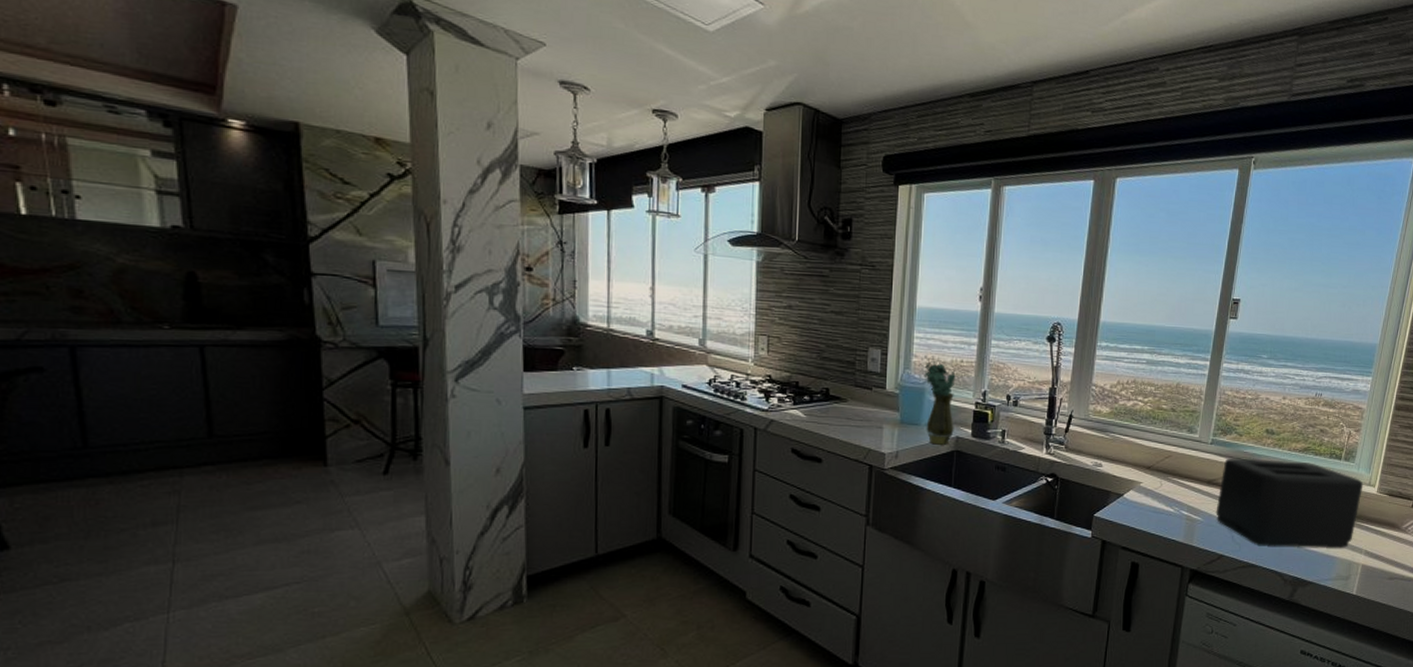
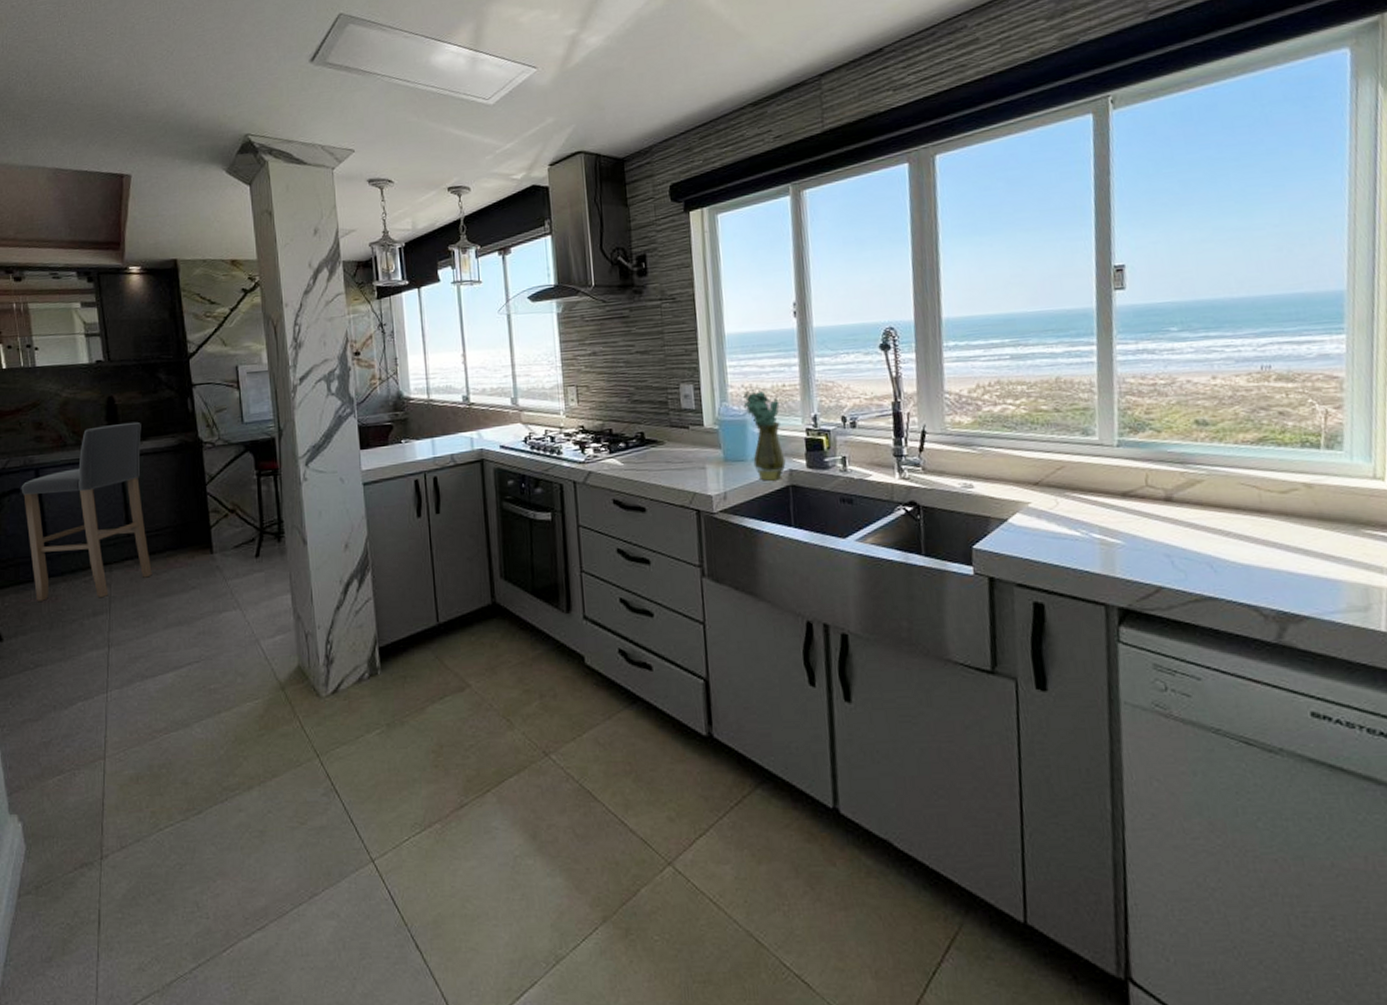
bar stool: none [45,305,241,507] -> present [21,421,152,601]
toaster: present [1216,458,1364,548] -> none [1140,456,1365,572]

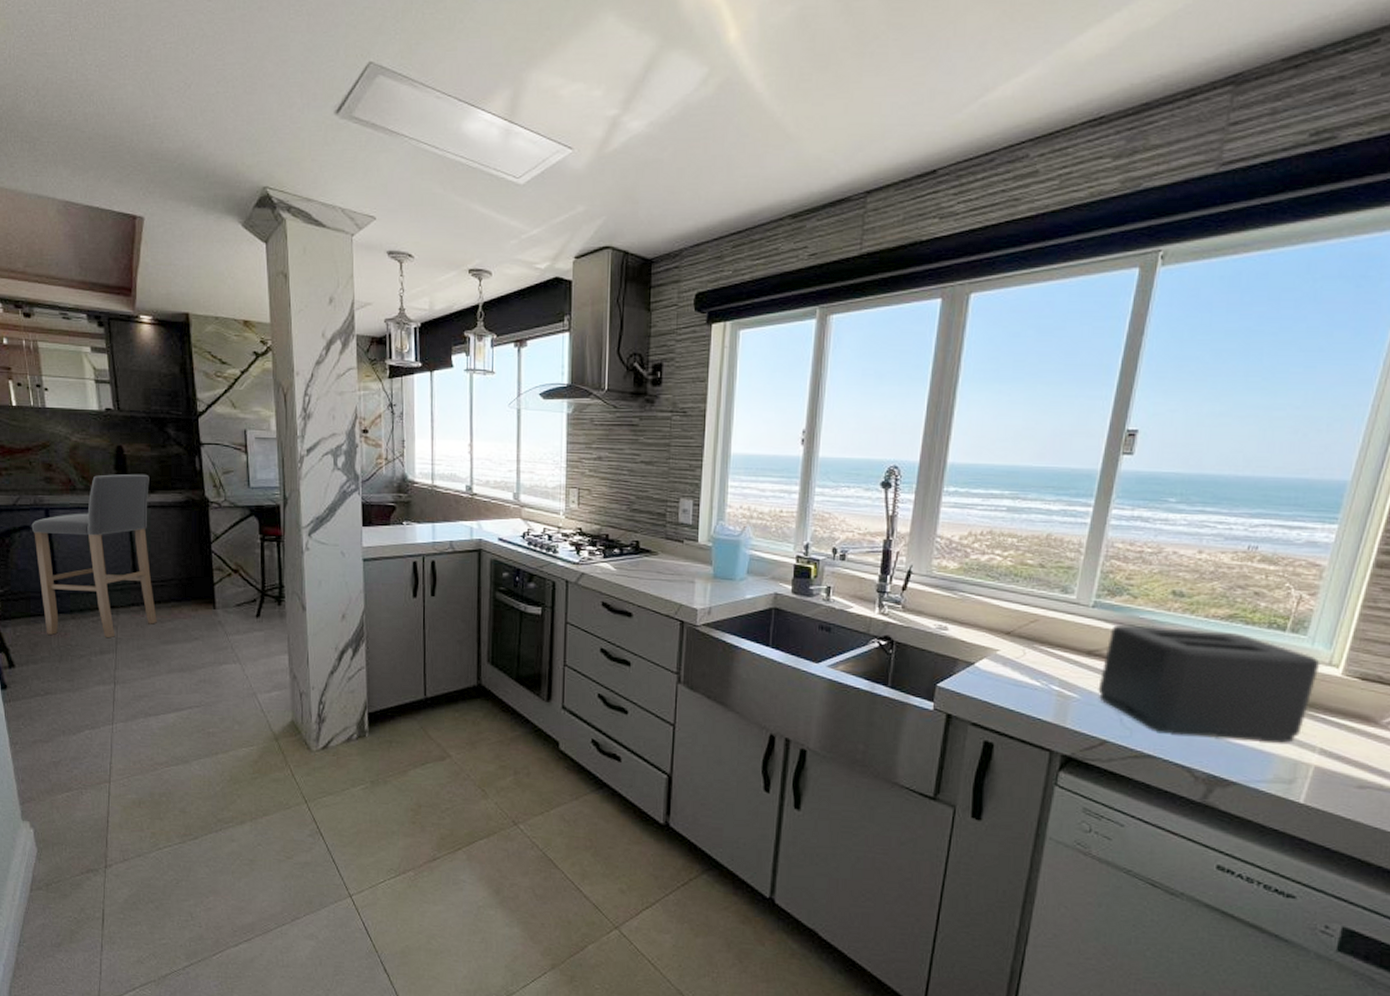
vase: present [743,387,786,481] -> none [740,509,775,602]
toaster: none [1140,456,1365,572] -> present [1098,624,1320,743]

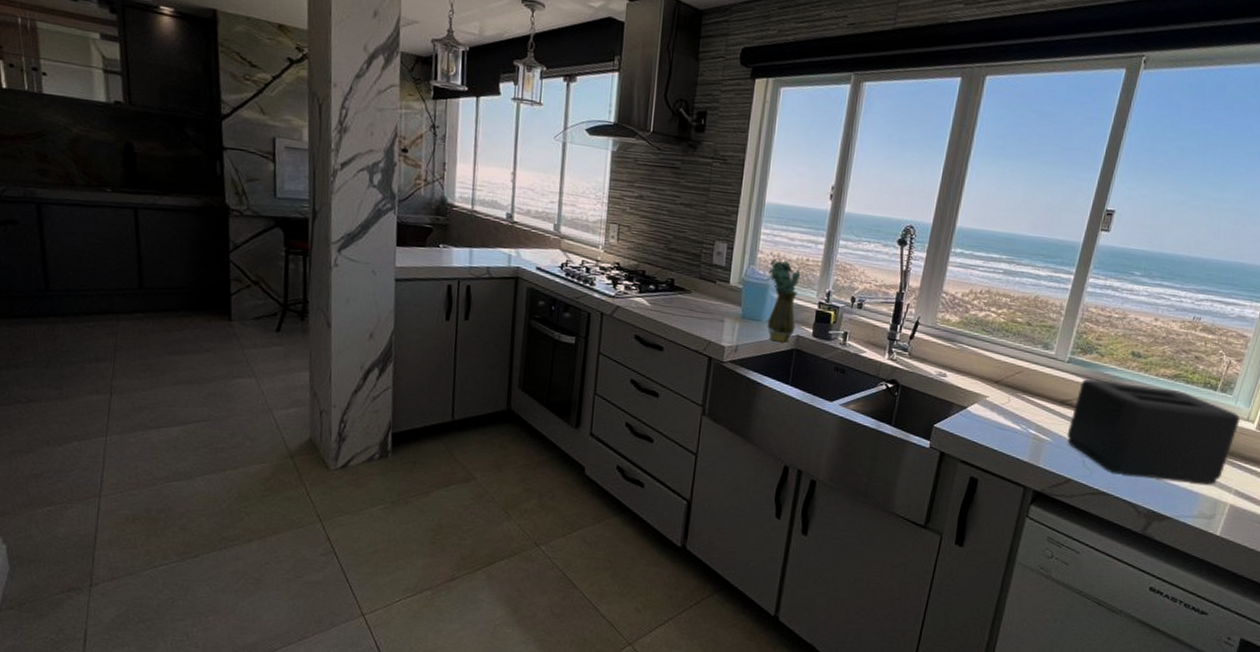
bar stool: present [31,473,157,639] -> none [19,171,164,346]
vase: none [740,509,775,602] -> present [766,255,801,343]

